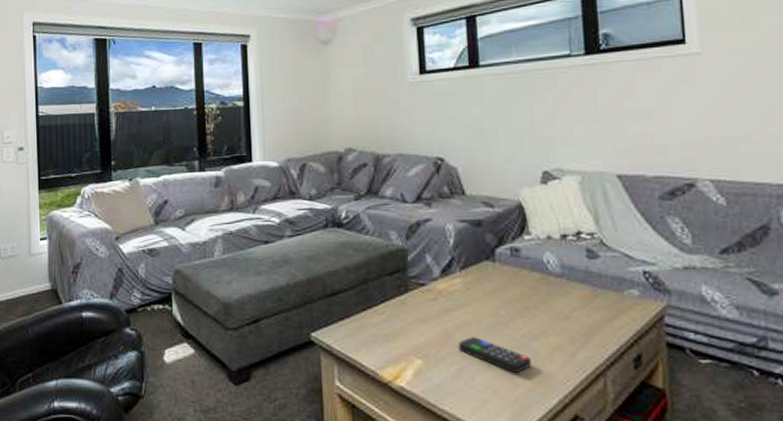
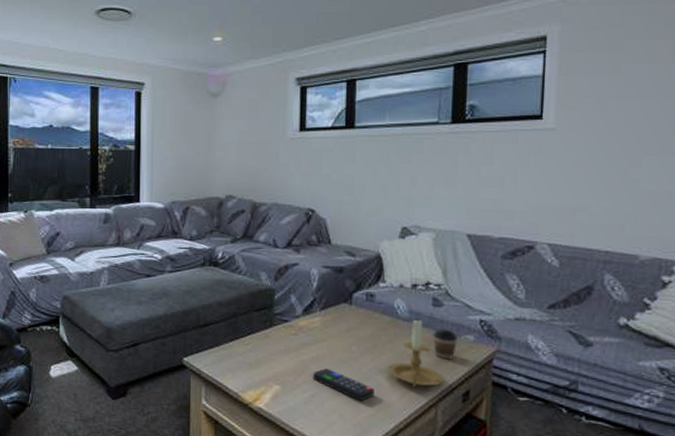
candle holder: none [543,273,611,354] -> present [388,318,445,388]
coffee cup: none [591,283,621,319] -> present [433,328,459,360]

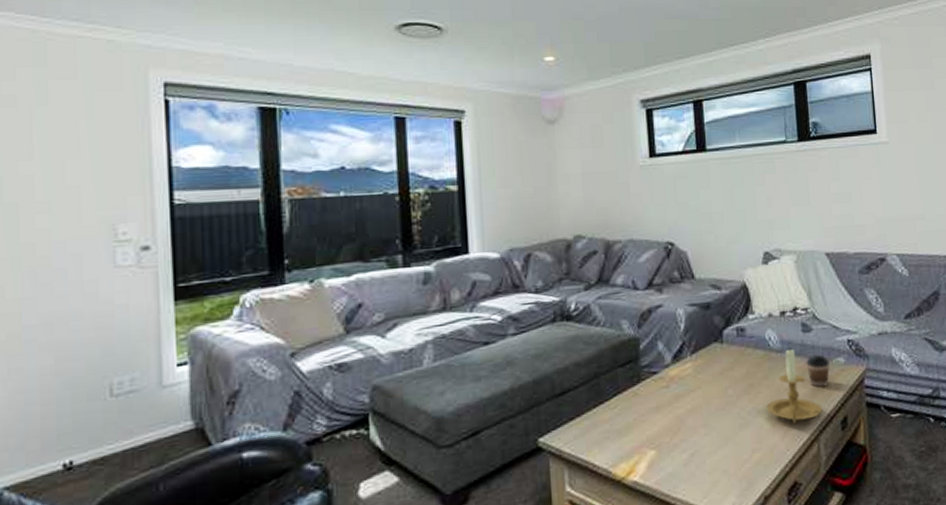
remote control: present [312,368,375,401] -> none [690,420,756,450]

